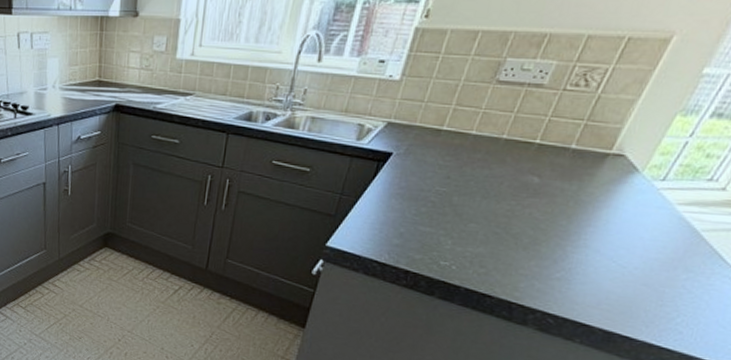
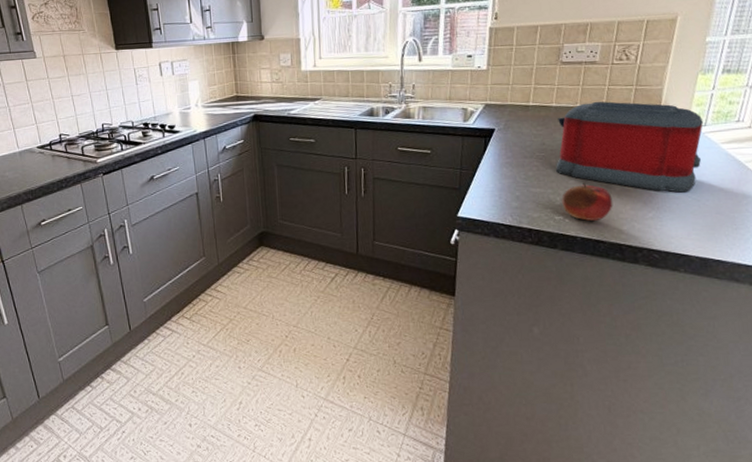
fruit: none [452,227,517,273] -> present [562,182,613,221]
toaster: none [456,134,663,256] -> present [556,101,703,193]

